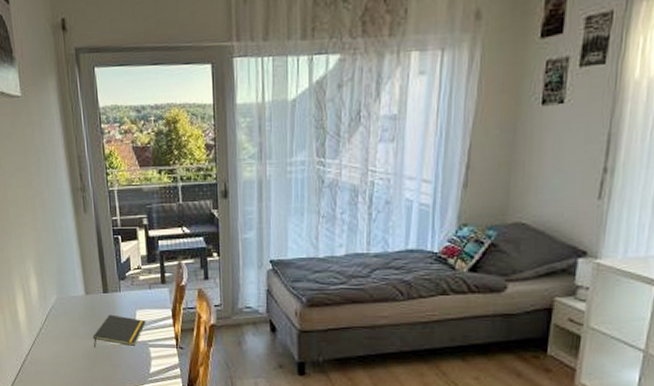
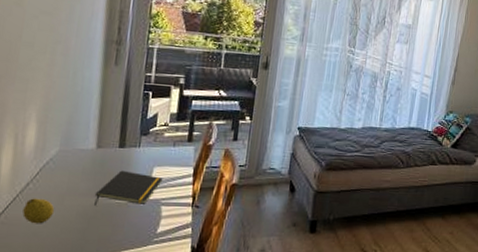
fruit: none [42,341,65,364] -> present [22,198,55,224]

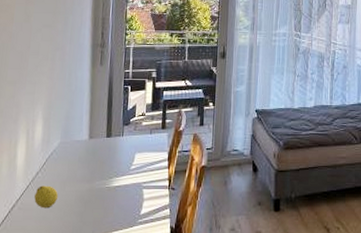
notepad: present [94,170,163,206] -> none [89,158,143,191]

